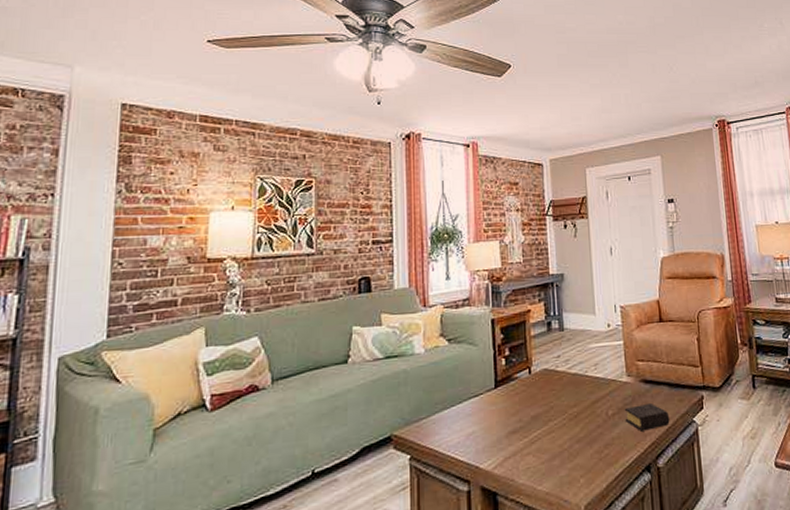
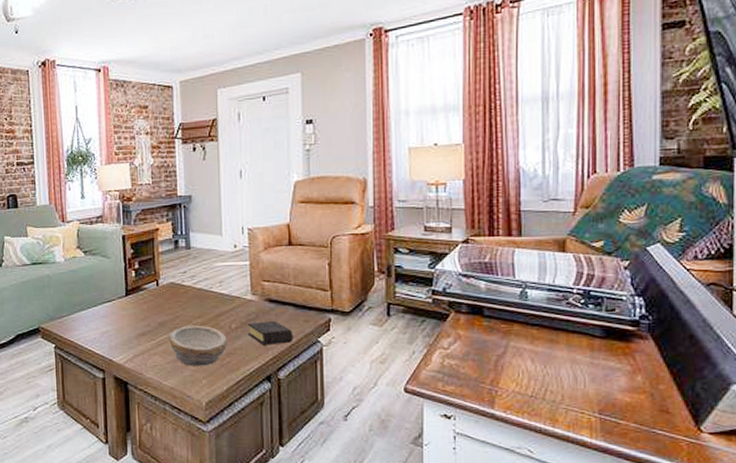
bowl: none [542,415,605,465] -> present [168,325,227,366]

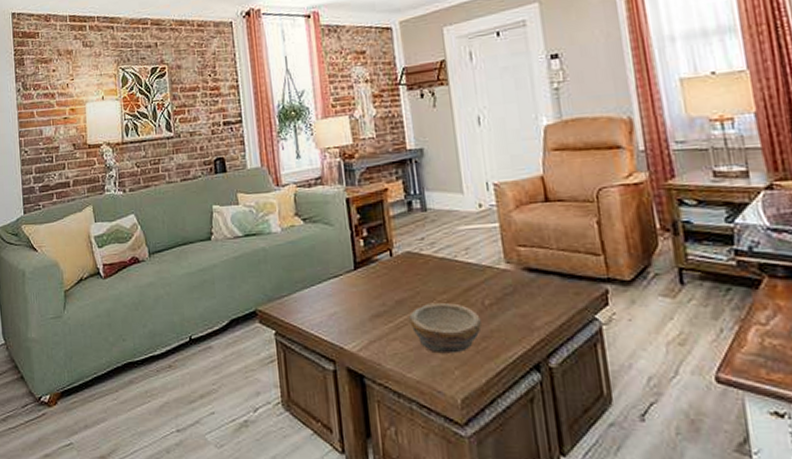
book: present [247,321,293,345] -> none [504,295,564,326]

